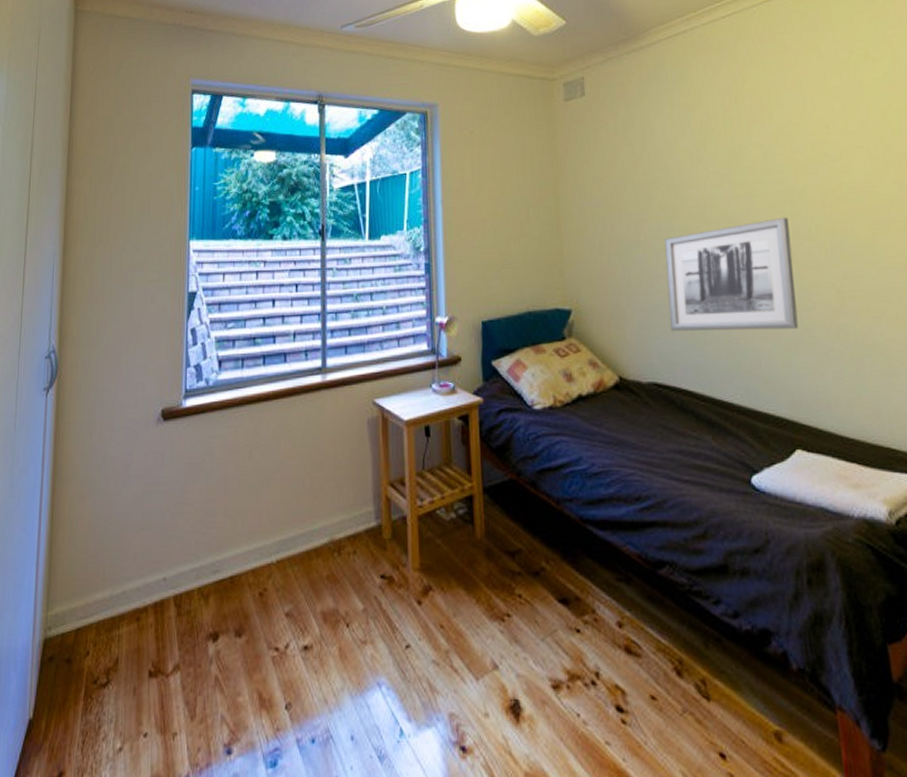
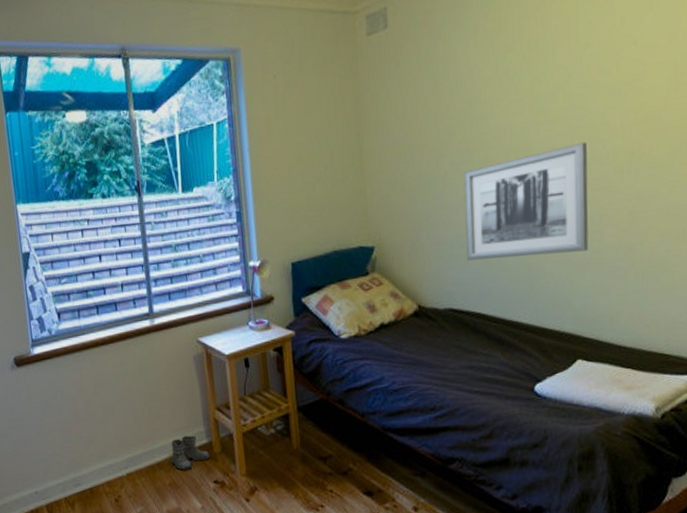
boots: none [329,516,378,560] -> present [169,435,210,470]

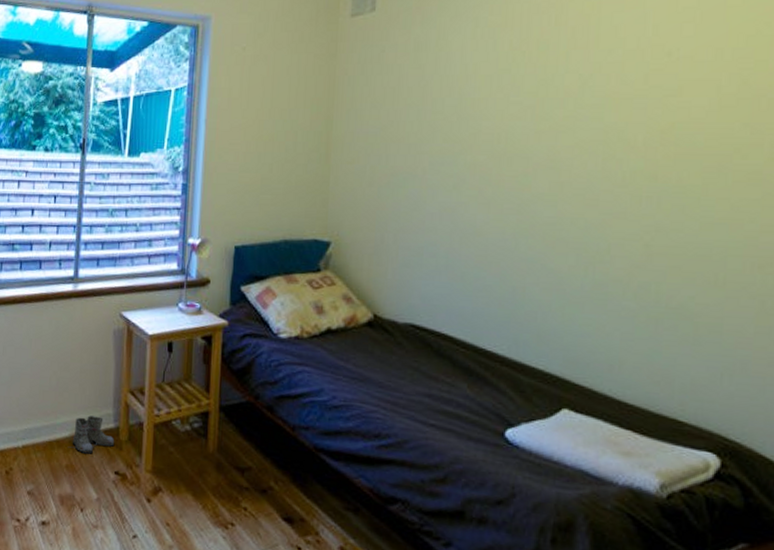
wall art: present [464,142,589,261] -> none [438,158,598,283]

